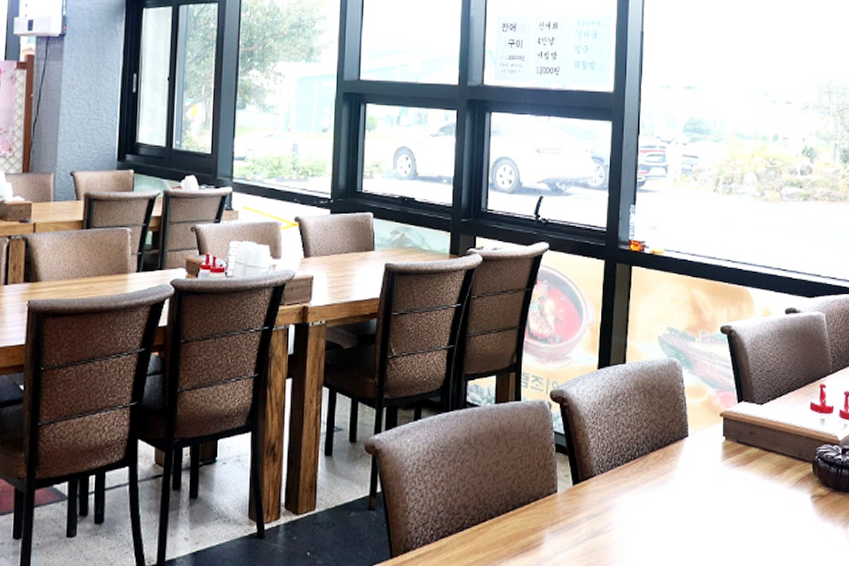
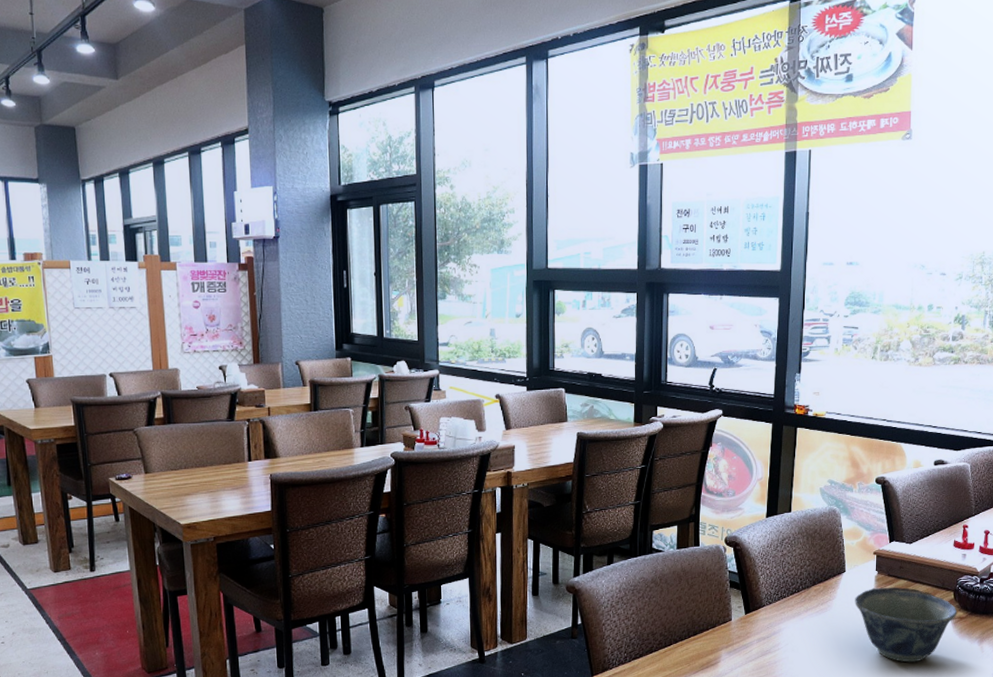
bowl: none [699,456,818,550] -> present [855,587,957,663]

